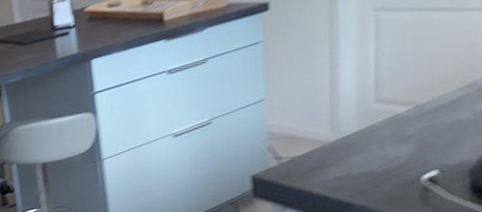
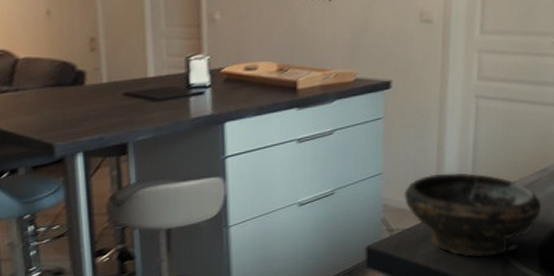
bowl: none [292,93,470,184] -> present [405,172,542,257]

